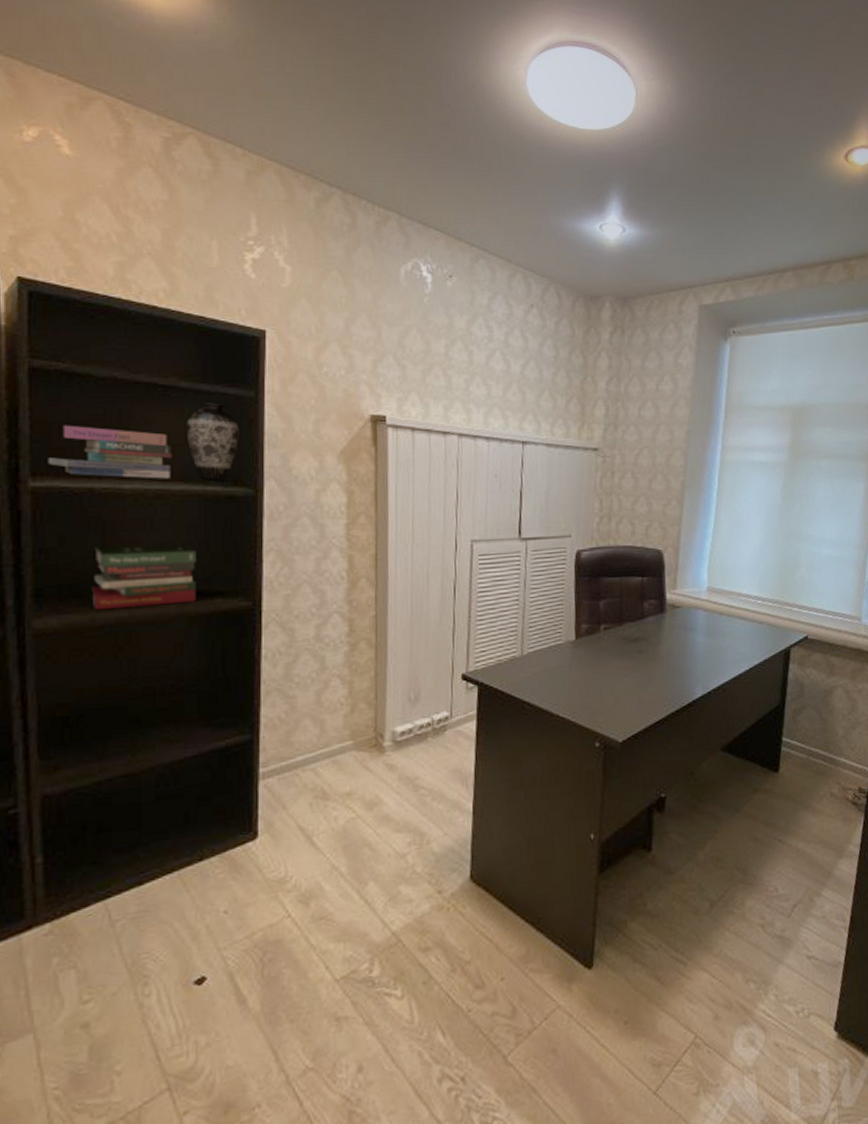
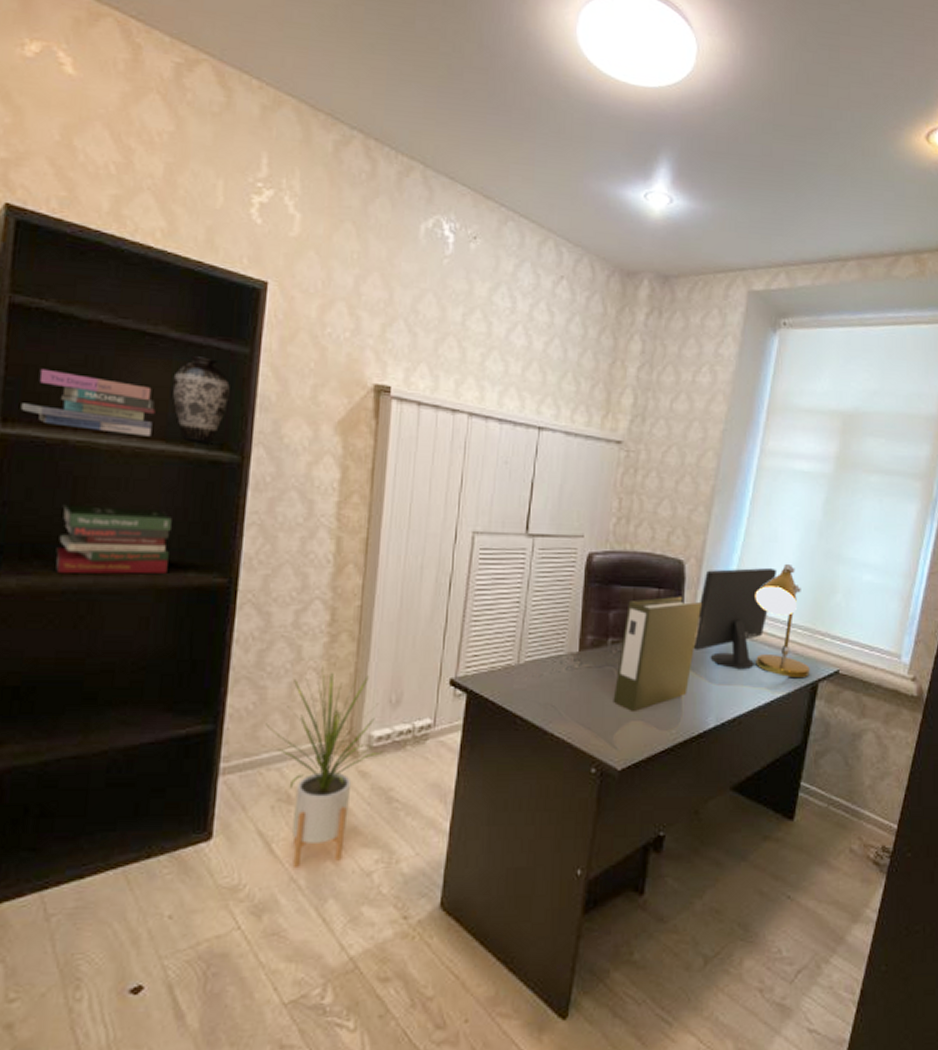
house plant: none [298,671,407,856] -> present [266,665,384,867]
binder: none [609,582,682,689] -> present [613,596,701,711]
computer monitor: none [677,549,746,644] -> present [693,567,778,670]
desk lamp: none [728,545,782,647] -> present [755,563,810,679]

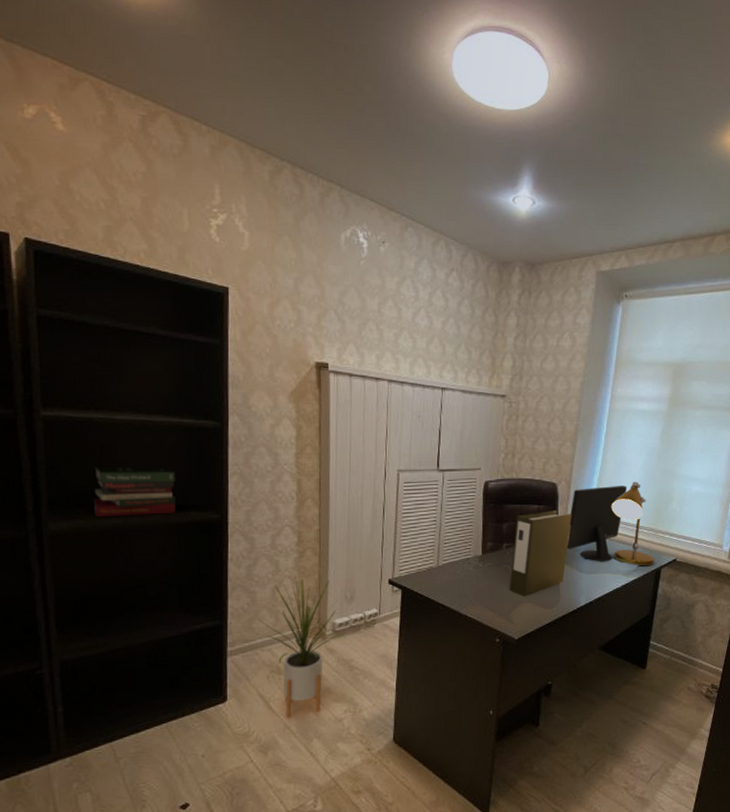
books: present [20,368,156,437] -> none [55,365,154,412]
decorative vase: present [172,356,230,445] -> none [165,349,208,415]

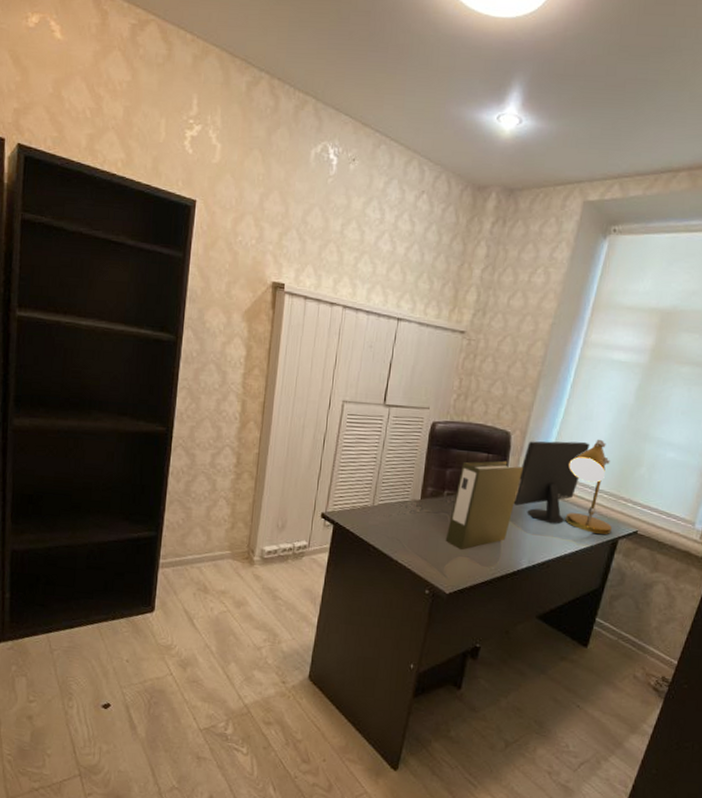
books: present [93,465,176,518] -> none [53,368,129,422]
house plant: present [258,574,344,718] -> none [190,495,272,638]

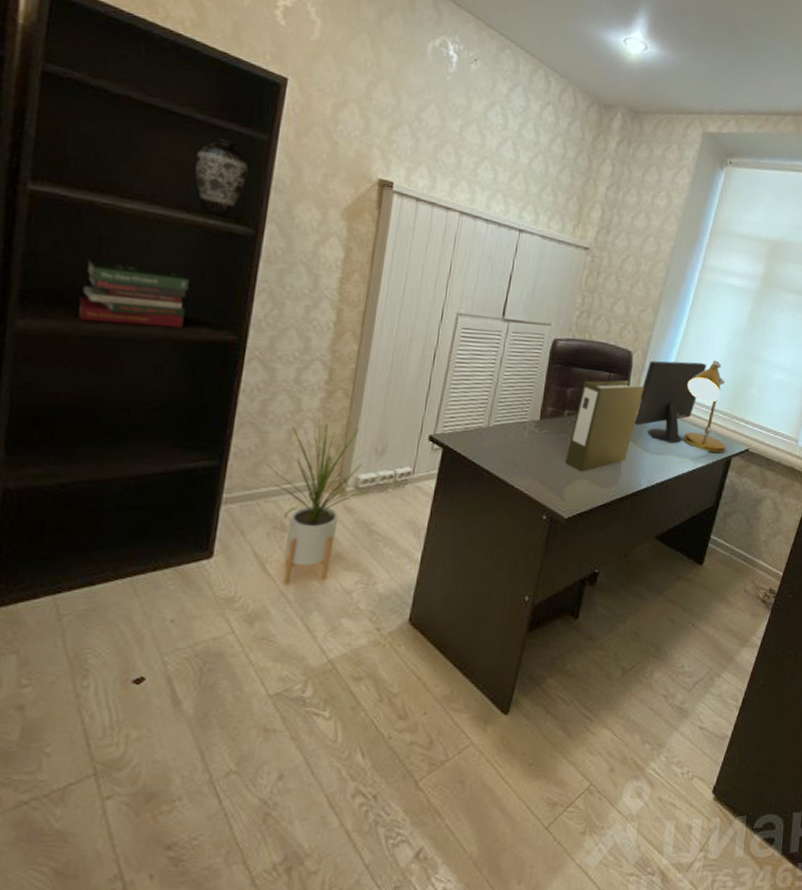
books: none [53,368,129,422] -> present [77,259,189,328]
decorative vase: none [129,259,169,327] -> present [194,137,249,218]
house plant: none [190,495,272,638] -> present [265,416,368,584]

